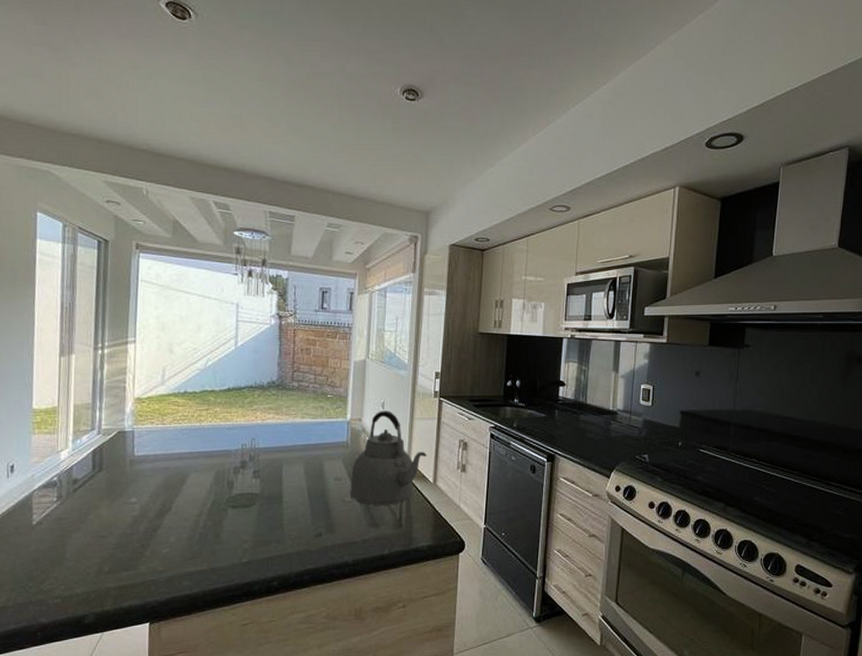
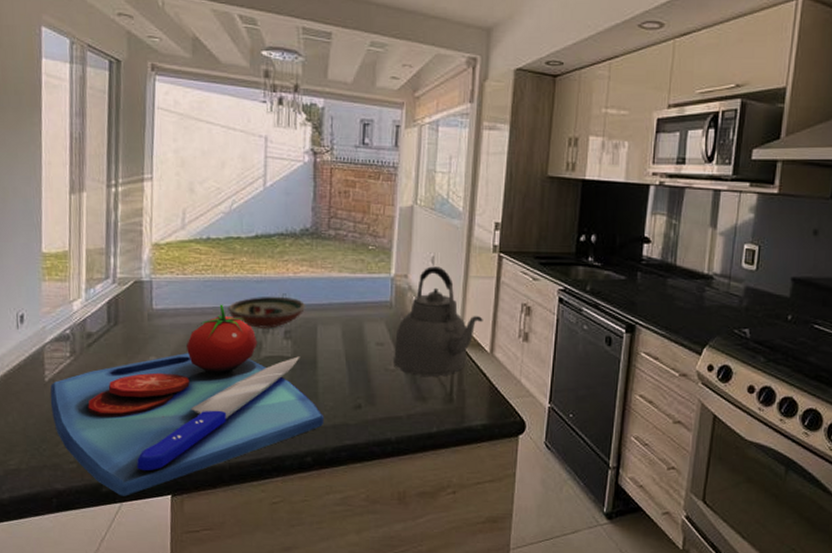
chopping board: none [37,449,289,626] -> present [50,304,325,496]
decorative bowl: none [203,440,273,469] -> present [228,296,306,328]

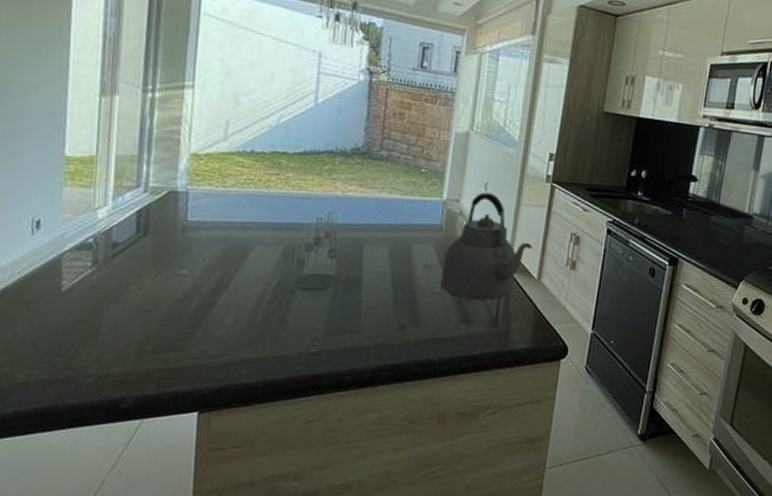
chopping board: present [50,304,325,496] -> none [67,219,366,413]
decorative bowl: present [228,296,306,328] -> none [270,213,353,246]

